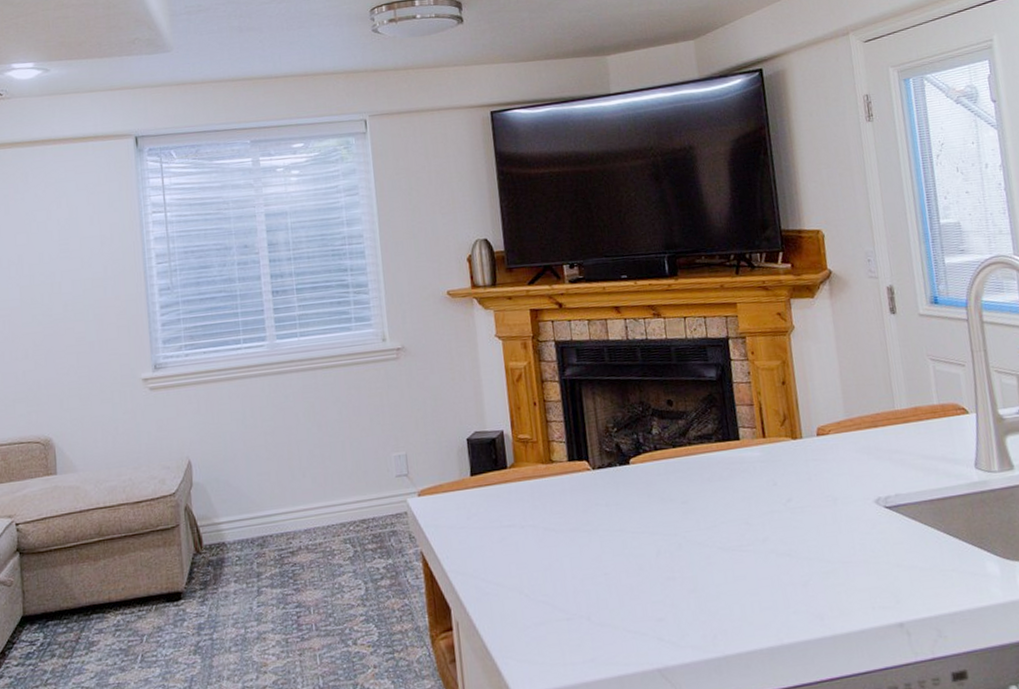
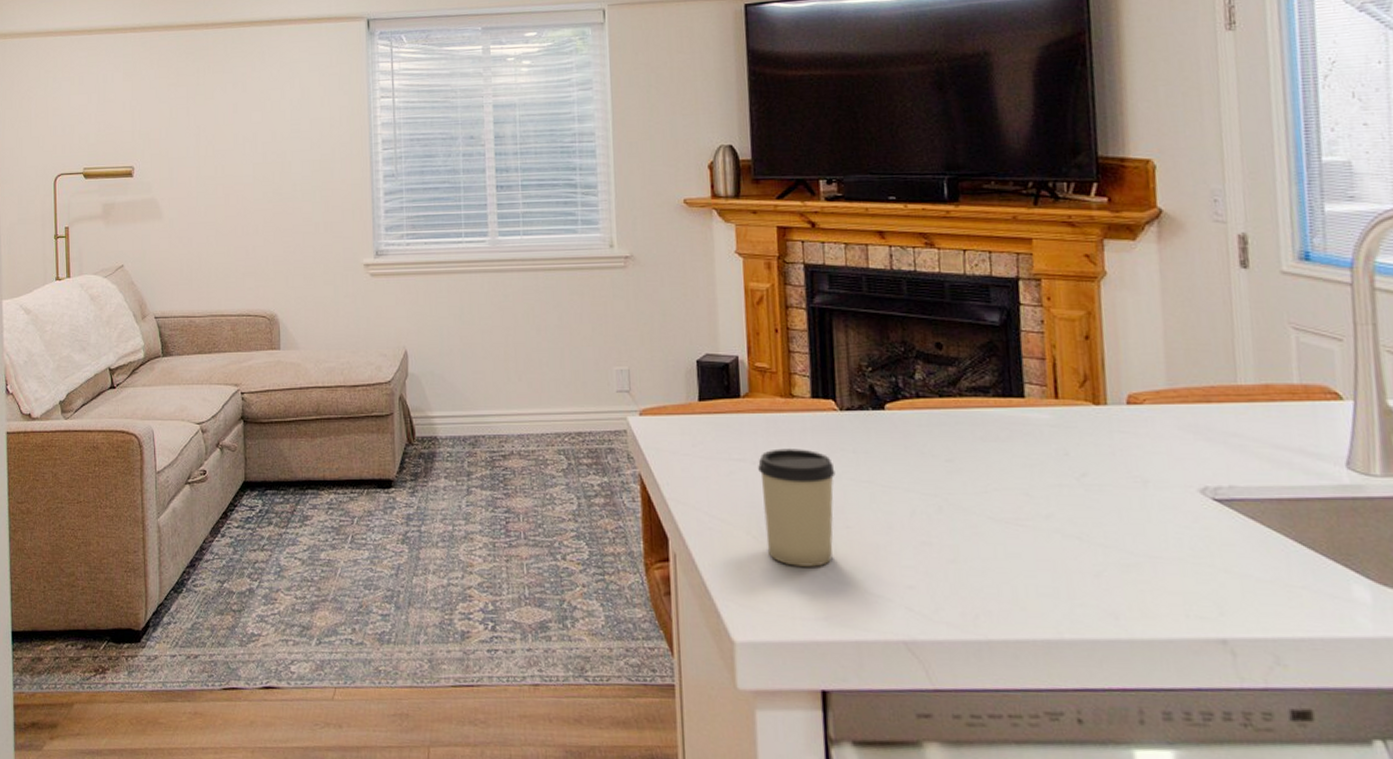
cup: none [526,508,595,617] -> present [758,448,836,567]

